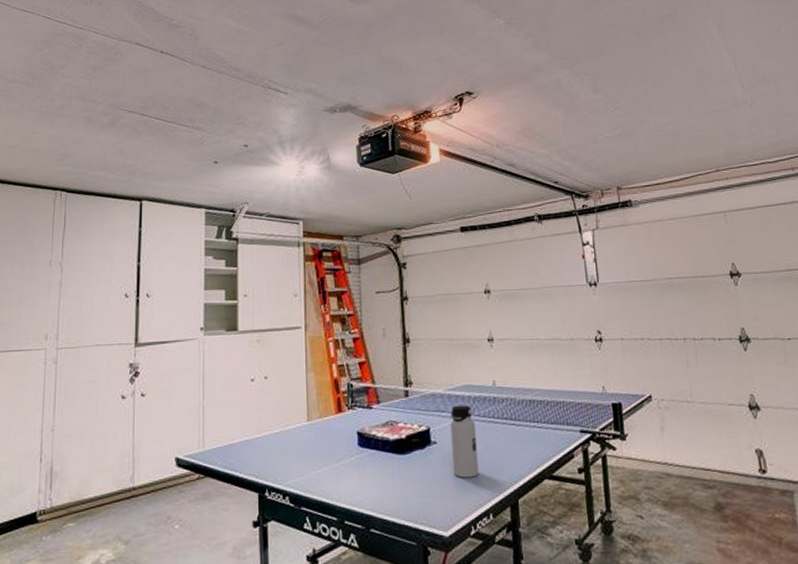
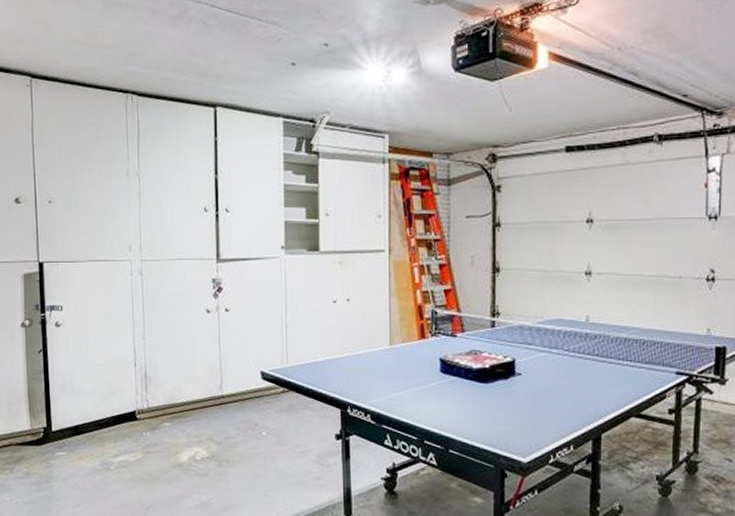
water bottle: present [450,405,479,478] -> none [536,339,563,410]

